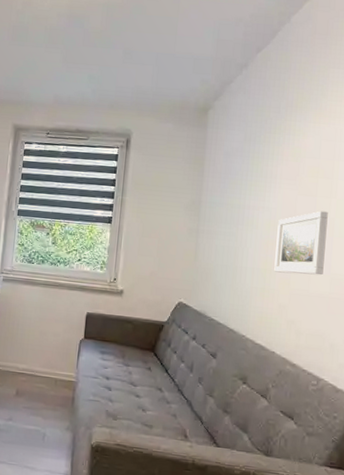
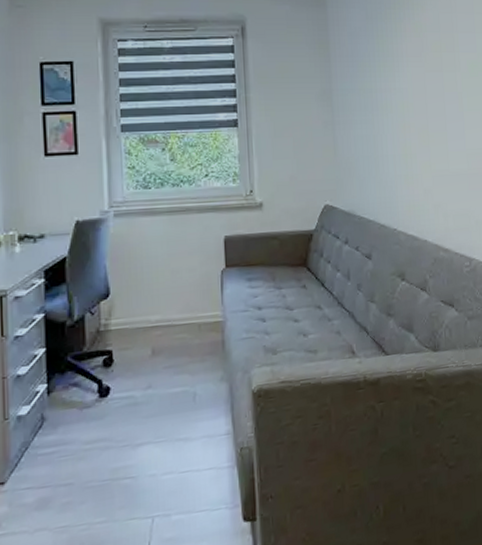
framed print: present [274,211,328,276] -> none [411,86,460,156]

